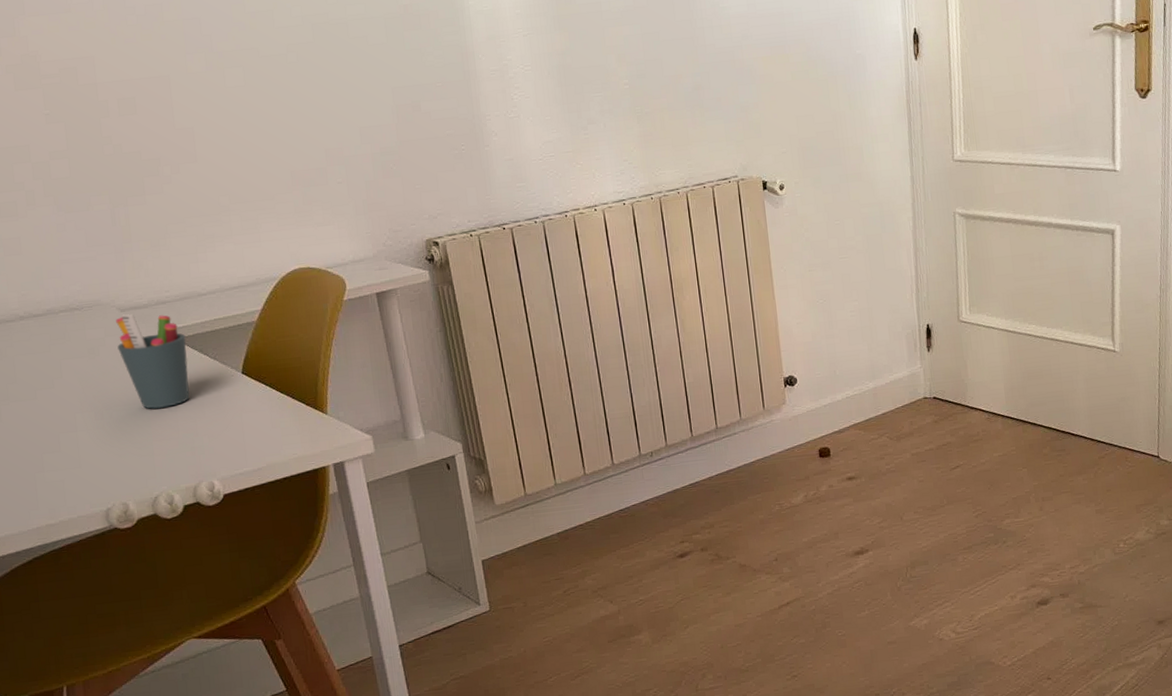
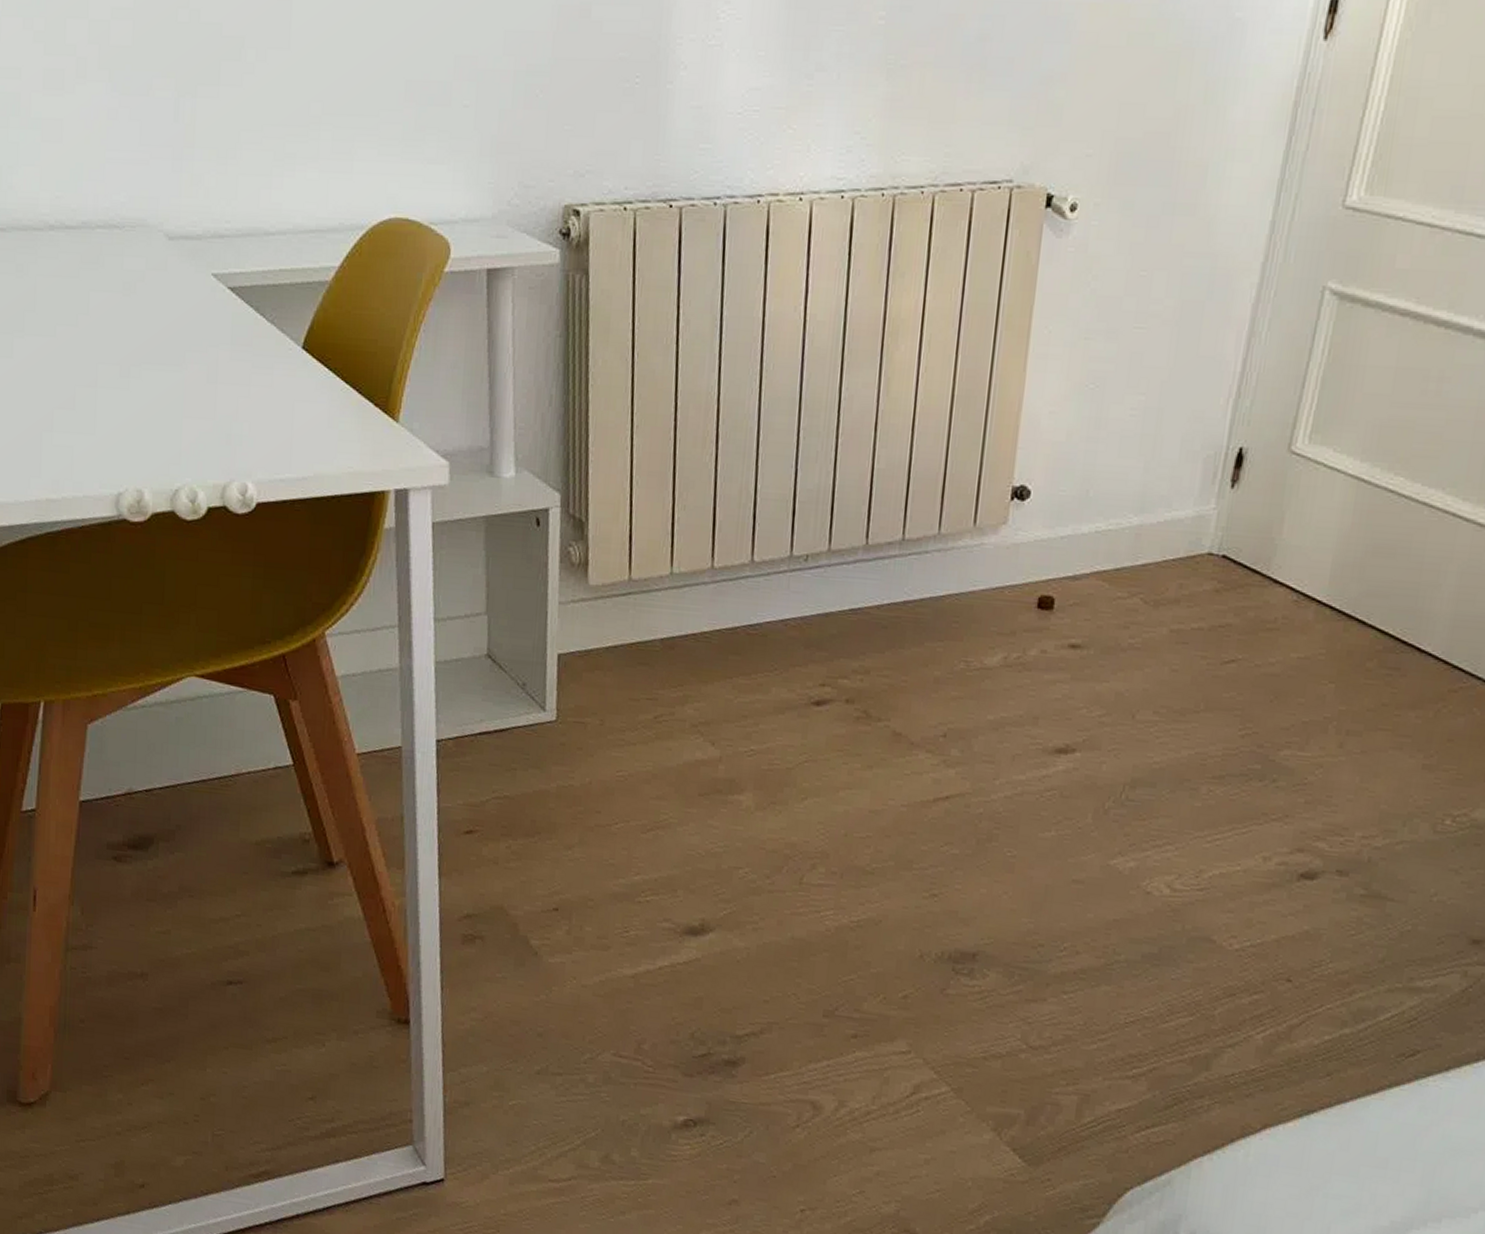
pen holder: present [116,314,190,409] -> none [158,244,242,376]

